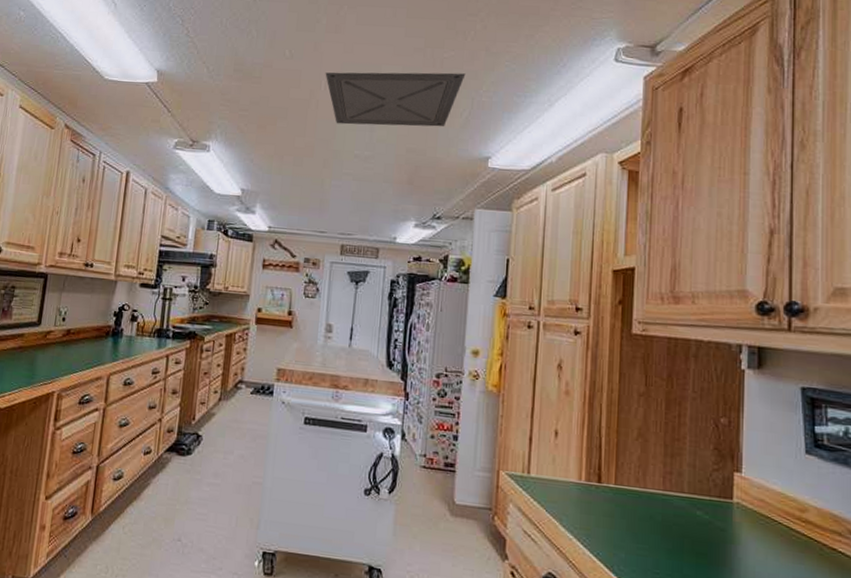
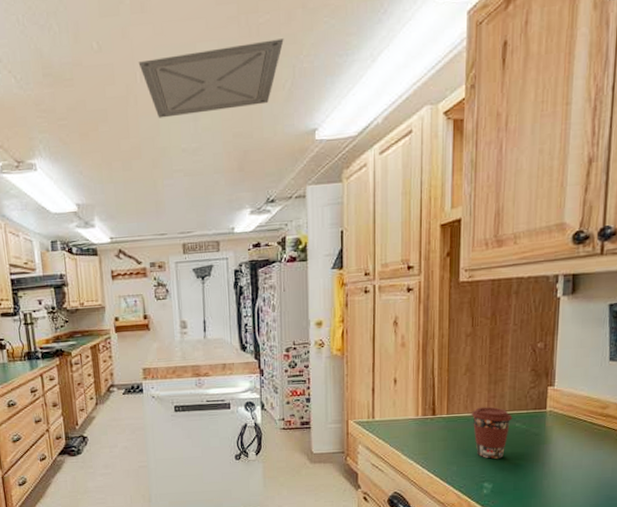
coffee cup: none [643,482,693,553] -> present [471,407,513,459]

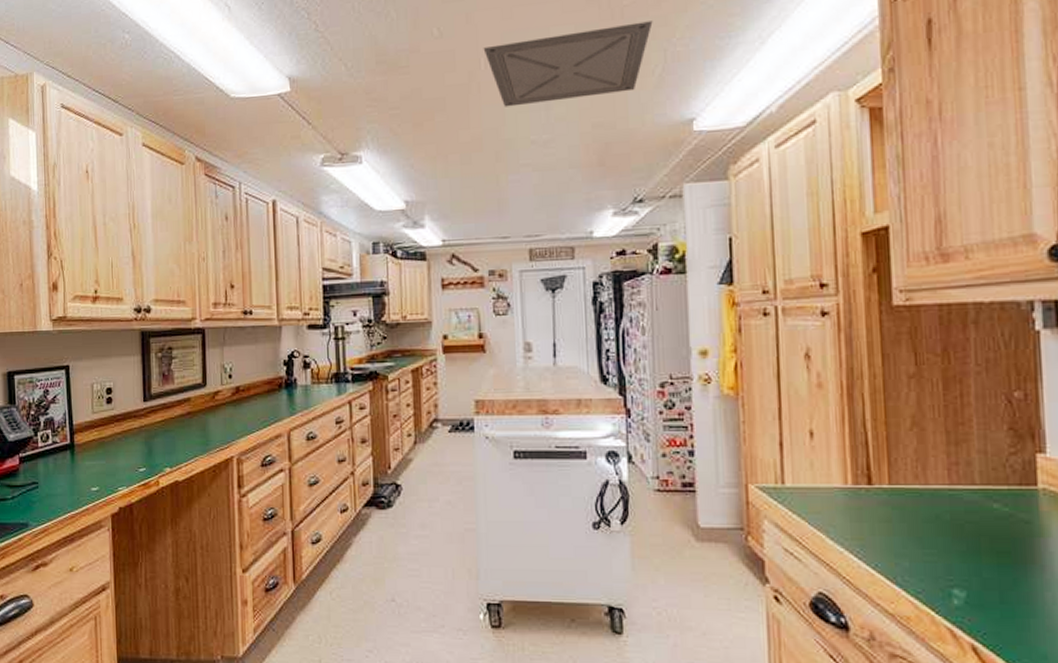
coffee cup: present [471,407,513,459] -> none [924,477,987,554]

